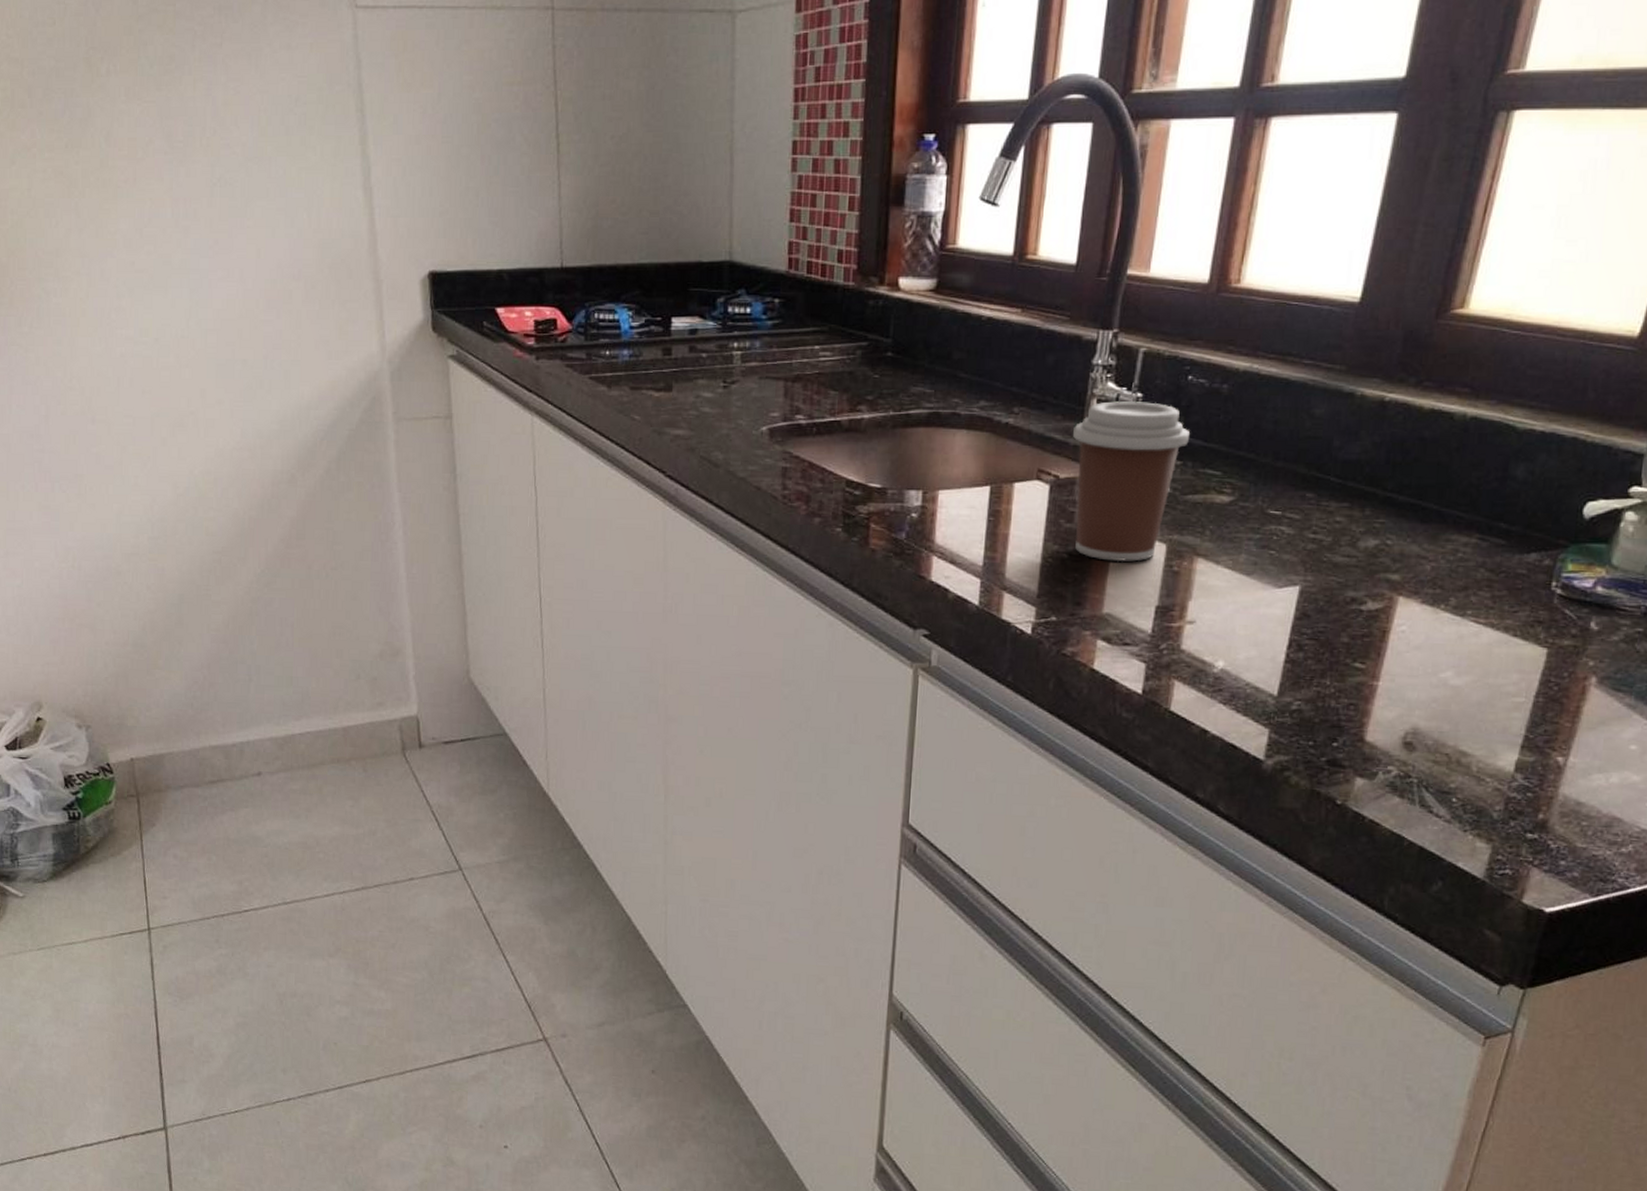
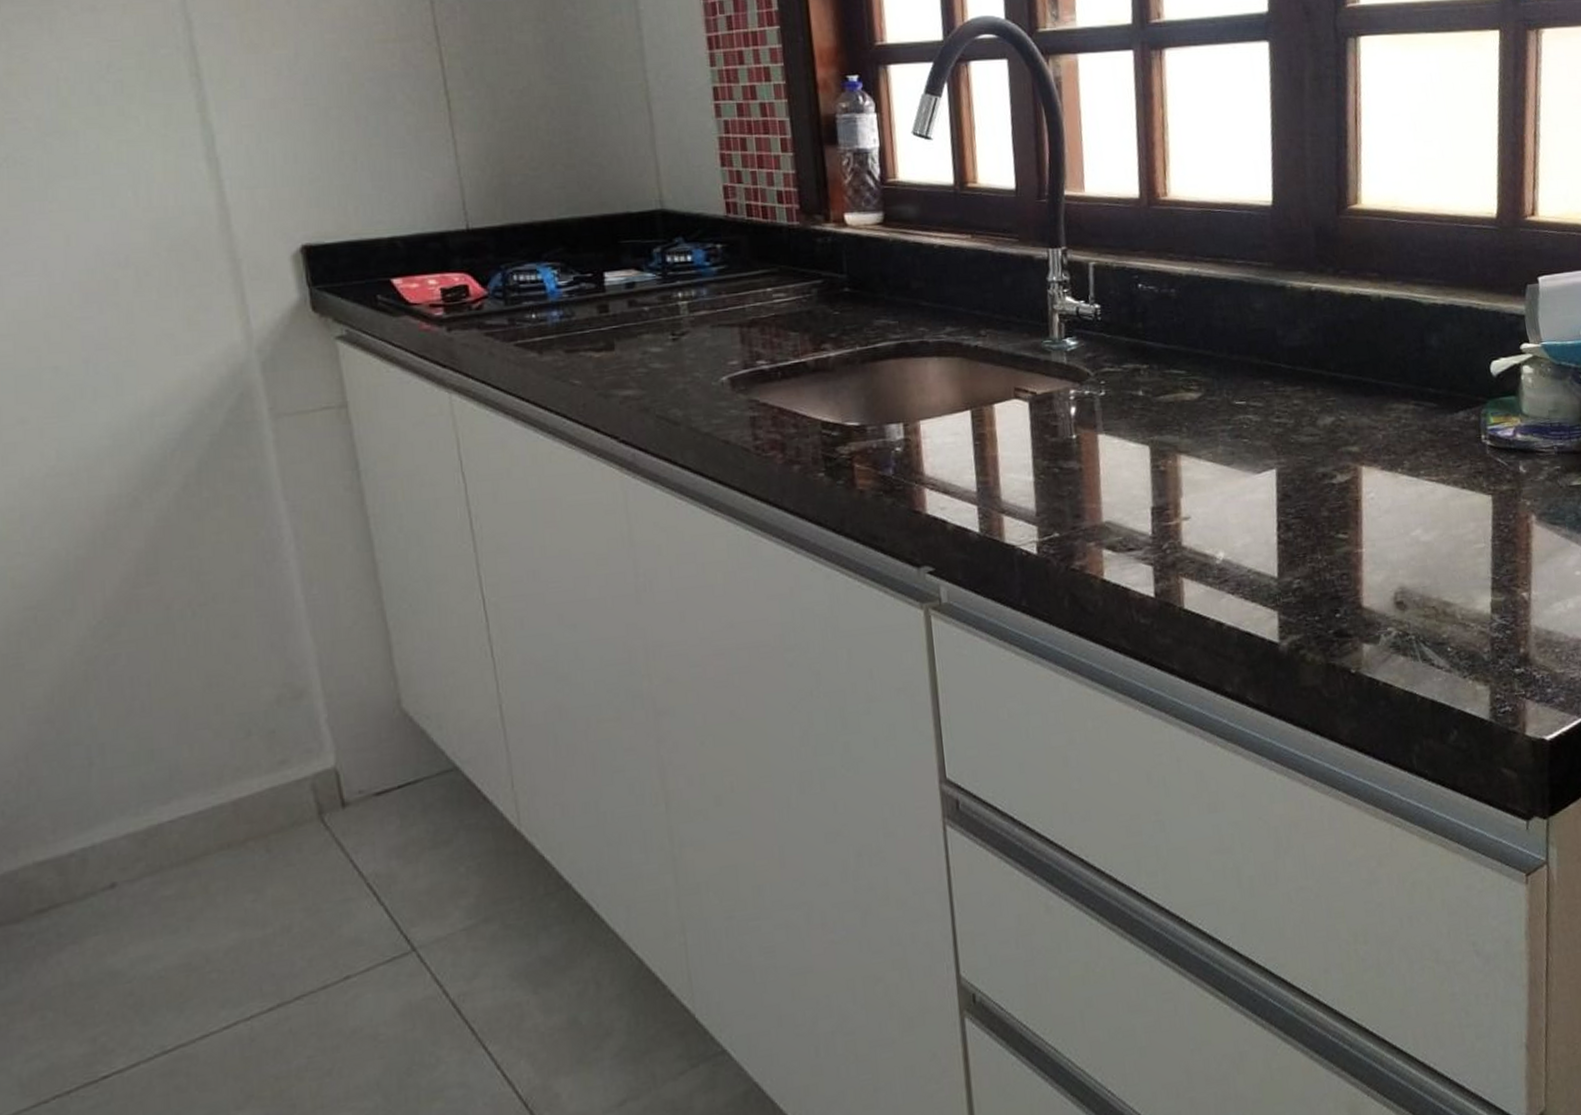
coffee cup: present [1072,400,1190,562] -> none [1041,312,1151,470]

